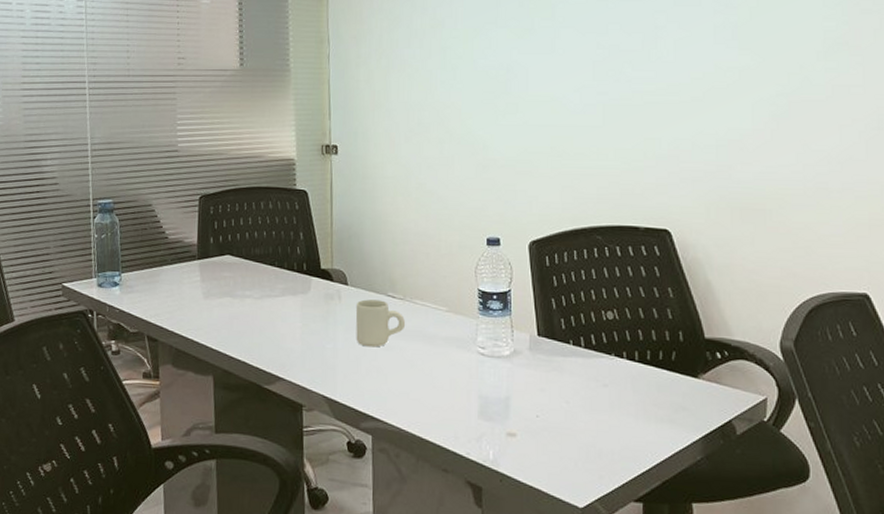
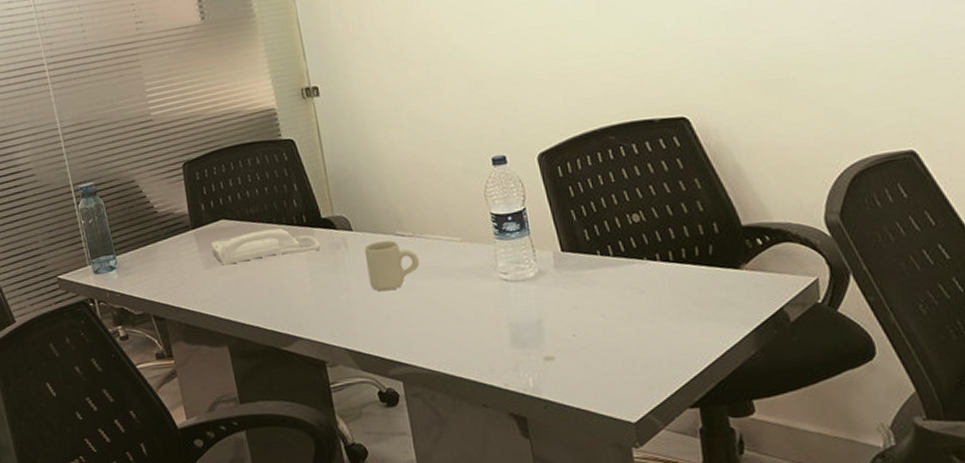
telephone: none [214,271,316,299] -> present [212,228,321,265]

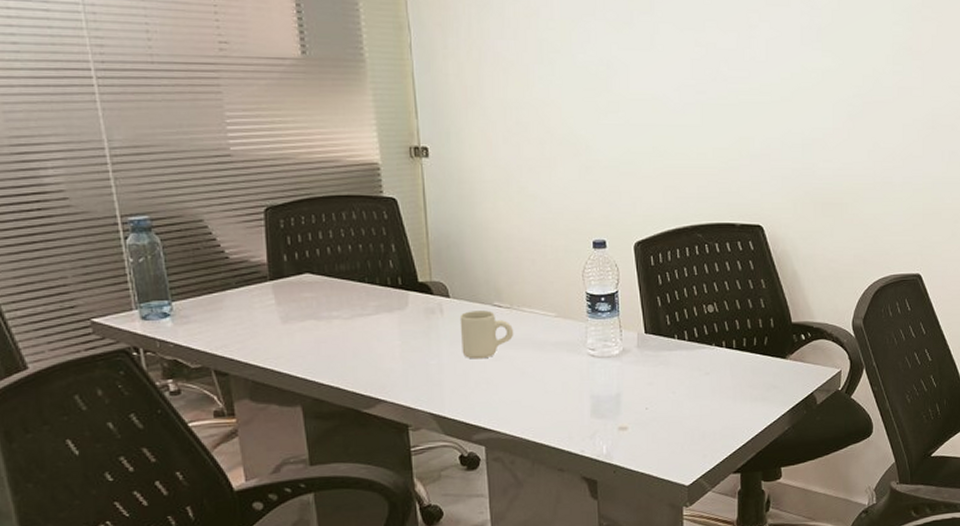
telephone: present [212,228,321,265] -> none [292,288,414,322]

